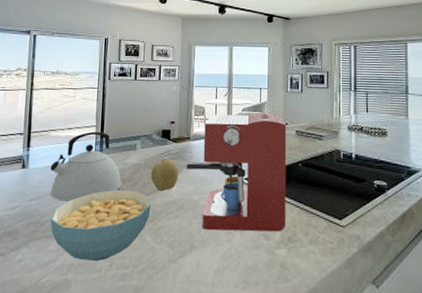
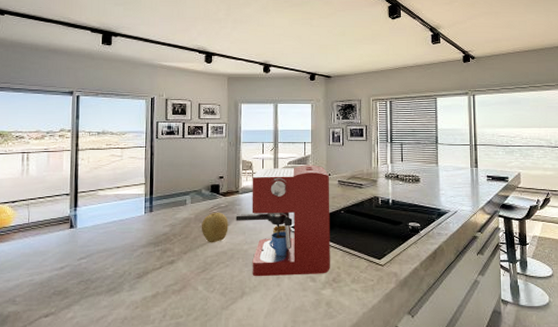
kettle: present [50,131,122,202] -> none [100,189,173,258]
cereal bowl: present [50,189,151,262] -> none [101,243,203,314]

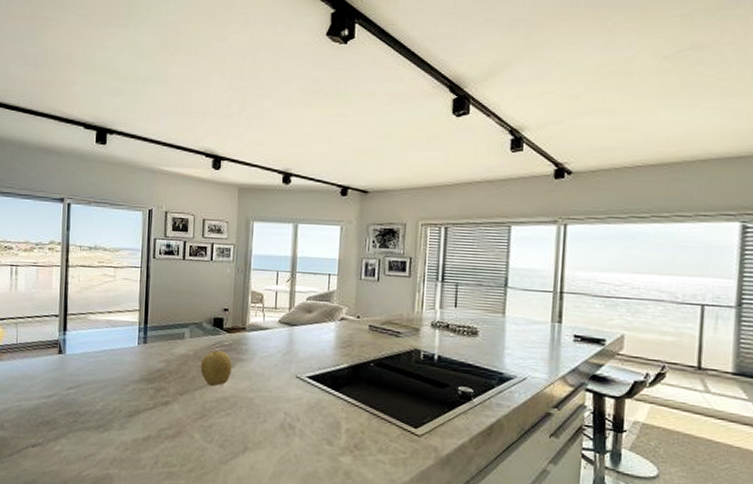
coffee maker: present [235,165,330,277] -> none [240,302,358,438]

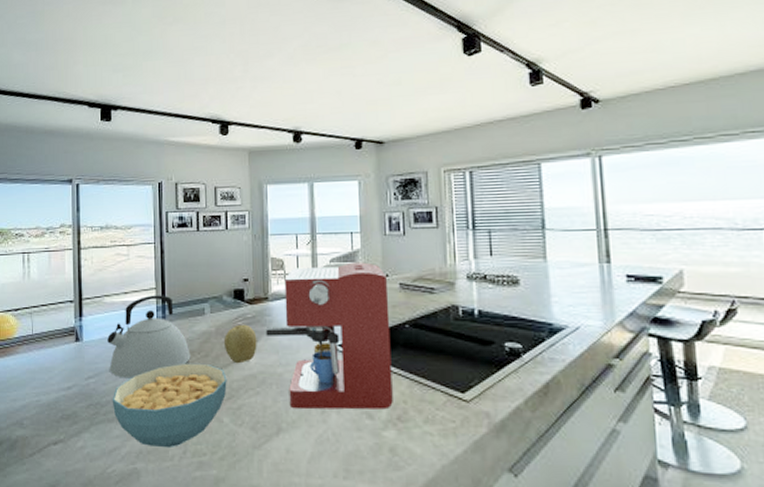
kettle: none [89,316,168,392] -> present [107,295,191,379]
cereal bowl: none [90,381,201,458] -> present [112,363,227,448]
coffee maker: none [240,302,358,438] -> present [265,262,393,410]

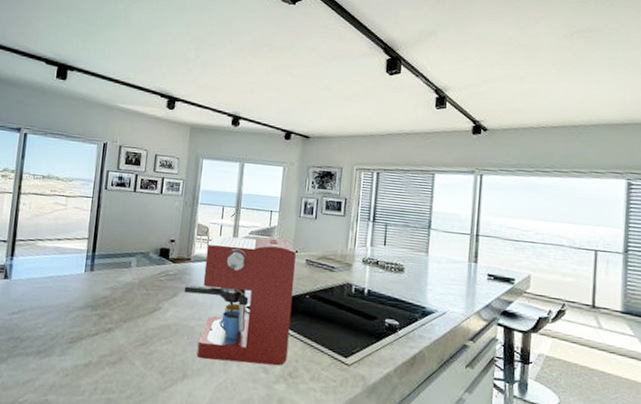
kettle: present [107,295,191,379] -> none [34,244,113,318]
cereal bowl: present [112,363,227,448] -> none [32,308,144,384]
fruit: present [223,324,257,364] -> none [144,279,176,315]

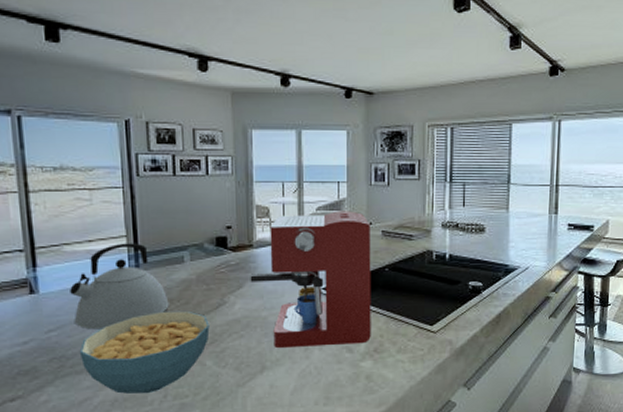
cereal bowl: none [32,308,144,384] -> present [79,310,210,394]
kettle: none [34,244,113,318] -> present [70,243,169,330]

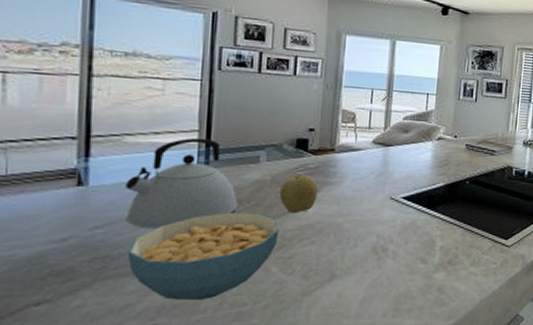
fruit: none [205,271,241,310] -> present [279,174,318,214]
coffee maker: present [250,211,371,349] -> none [328,121,455,257]

